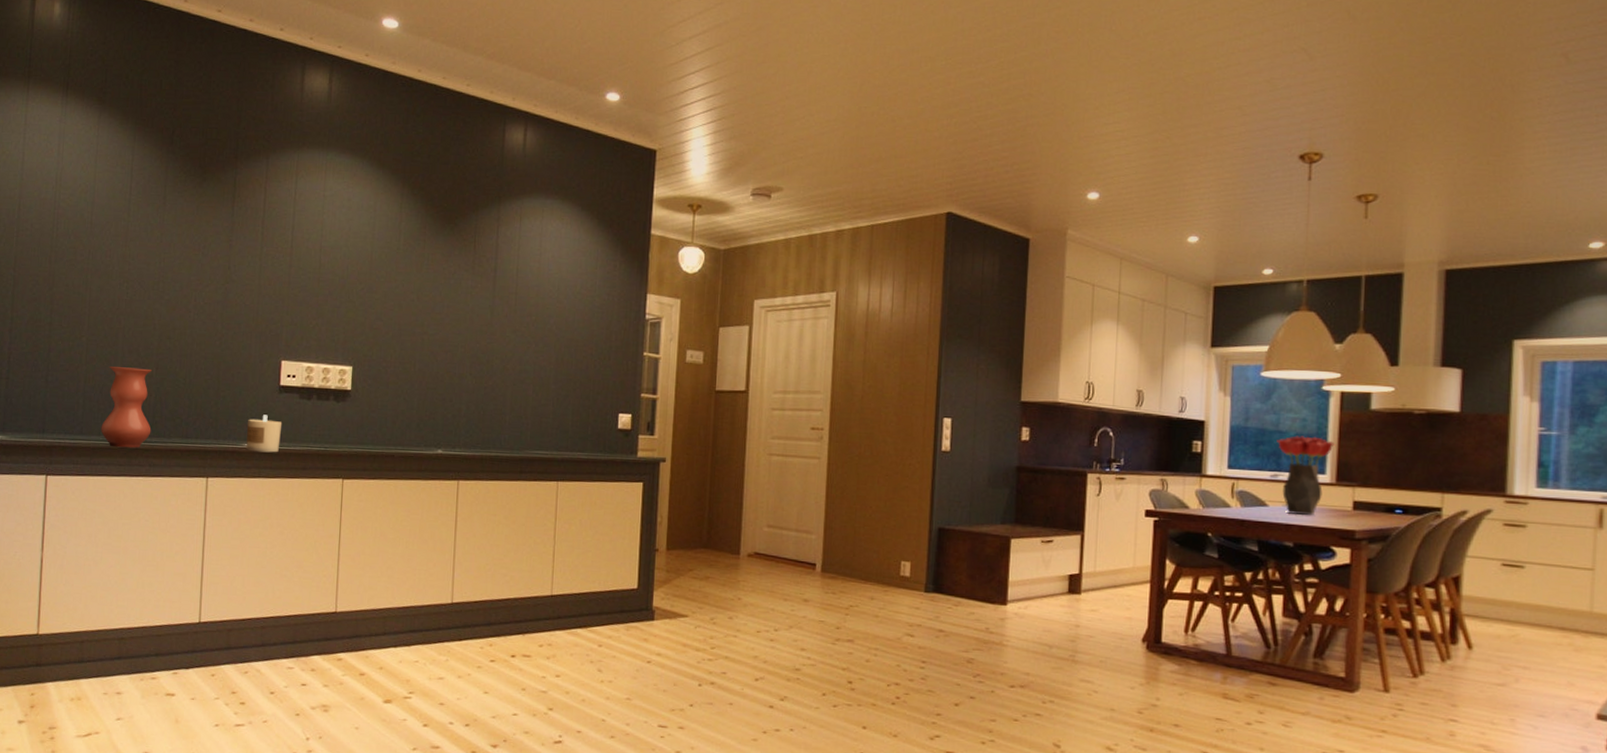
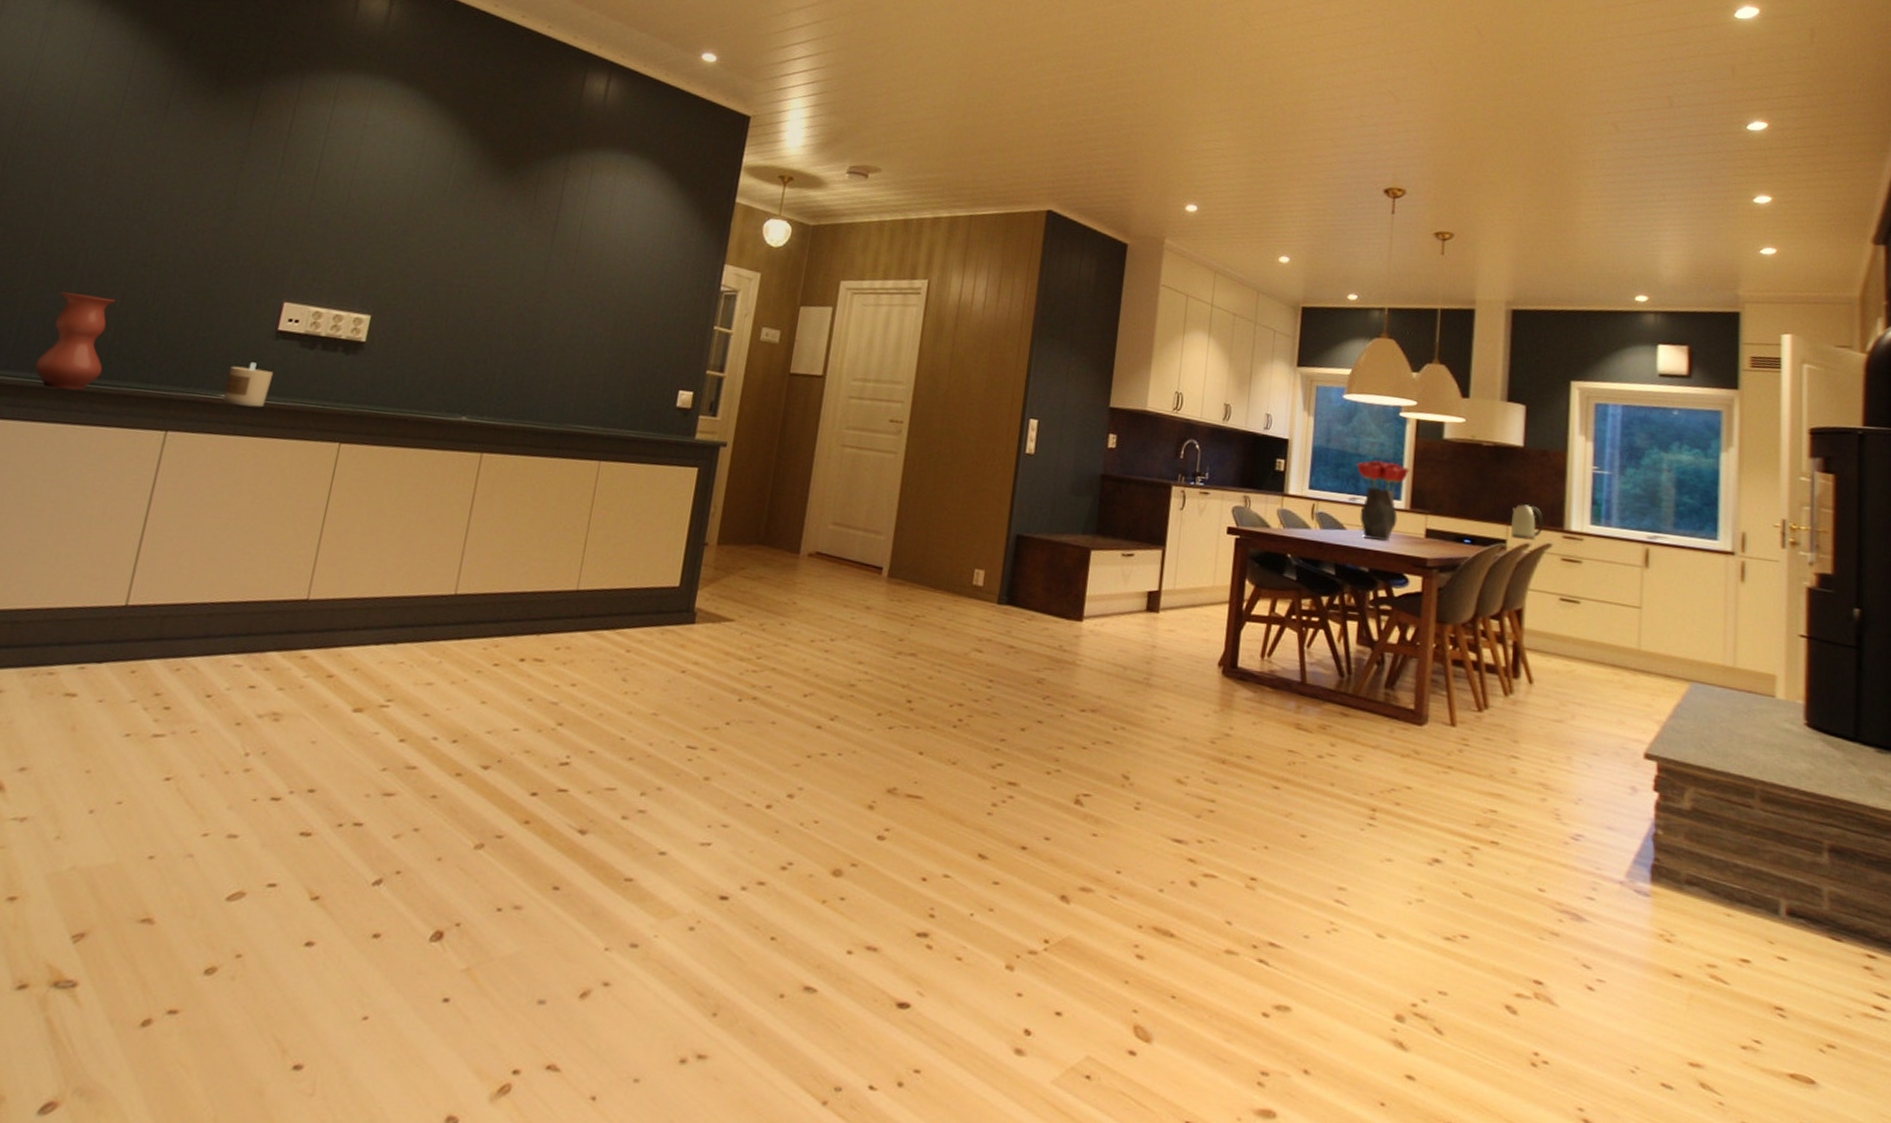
kettle: none [1447,471,1483,507] -> present [1511,504,1544,540]

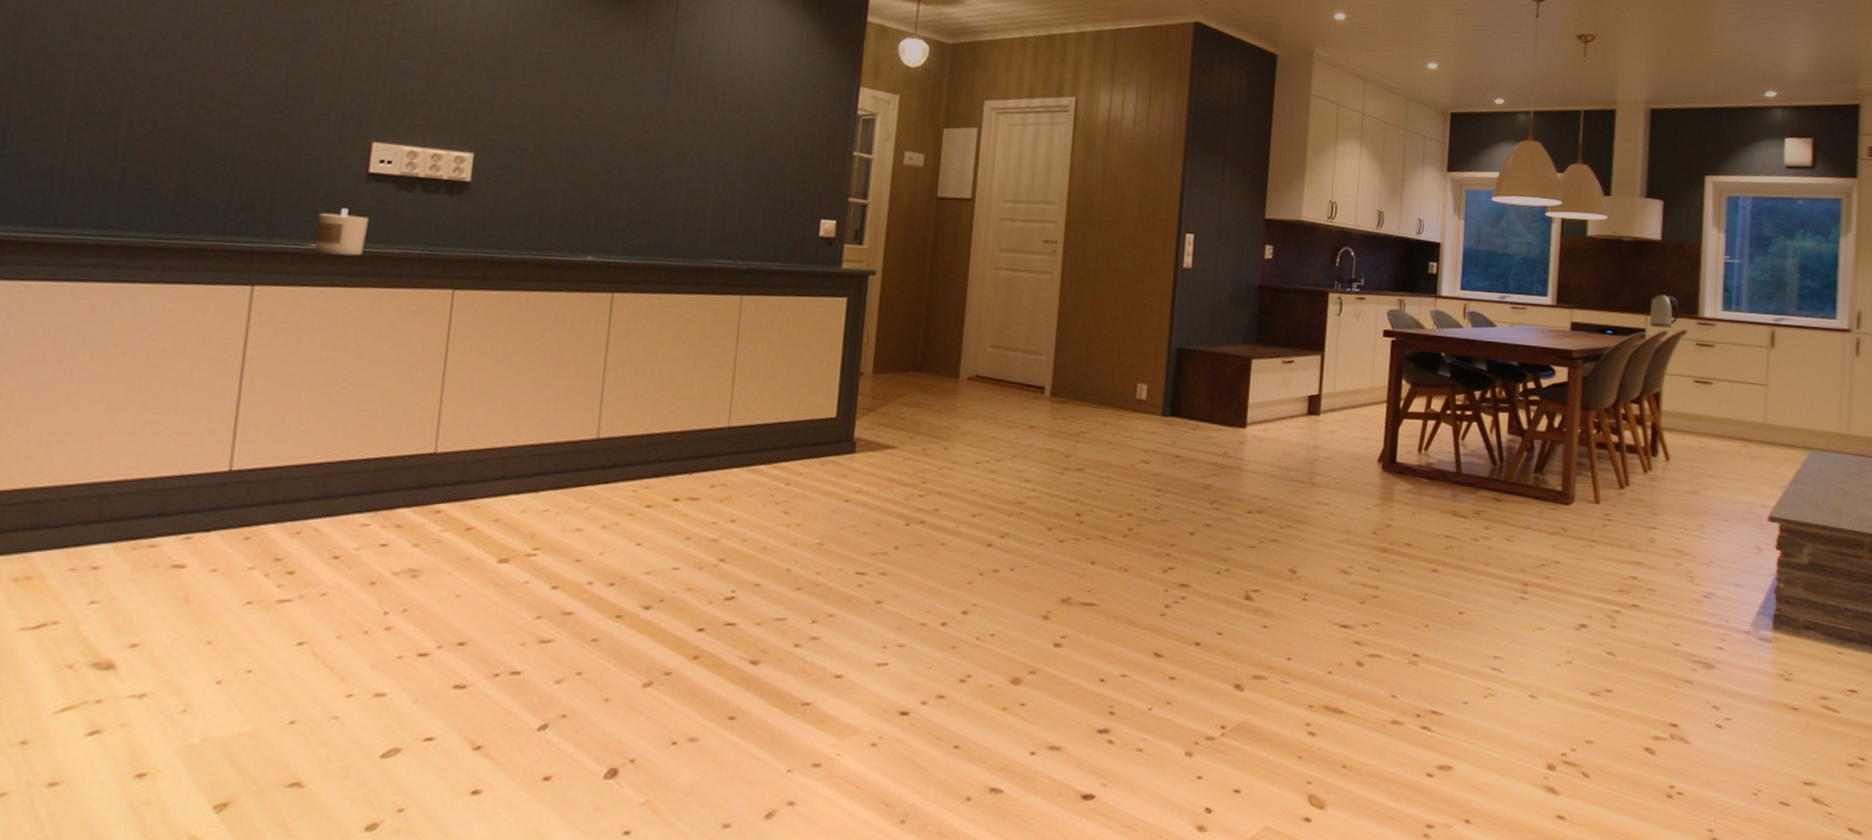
vase: present [34,292,117,391] -> none [87,139,175,247]
bouquet: present [1356,460,1411,541] -> none [1505,259,1557,336]

